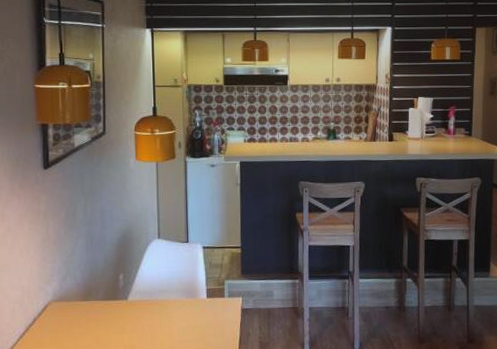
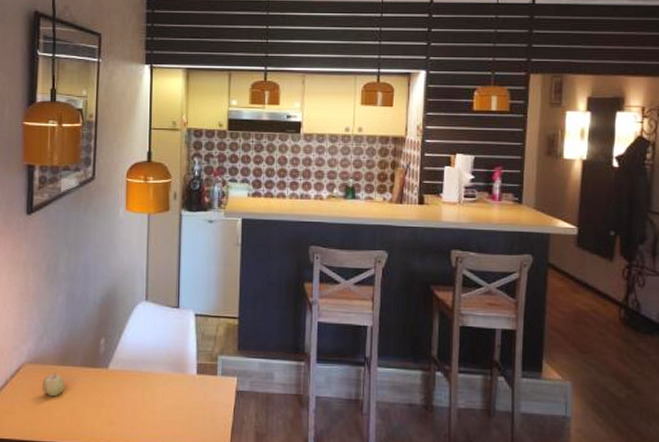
fruit: none [68,307,88,329] -> present [42,372,64,397]

